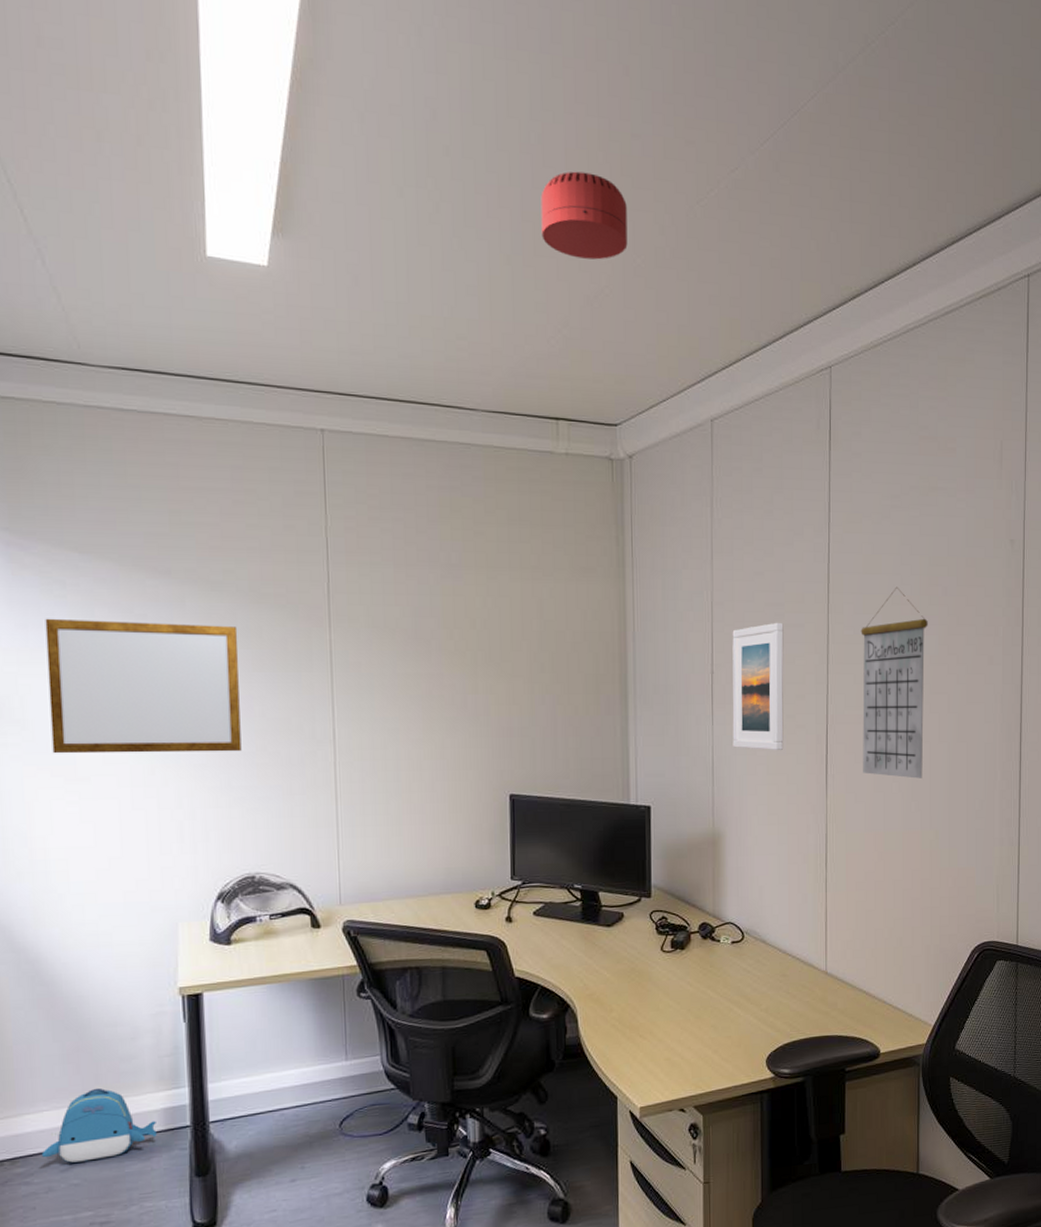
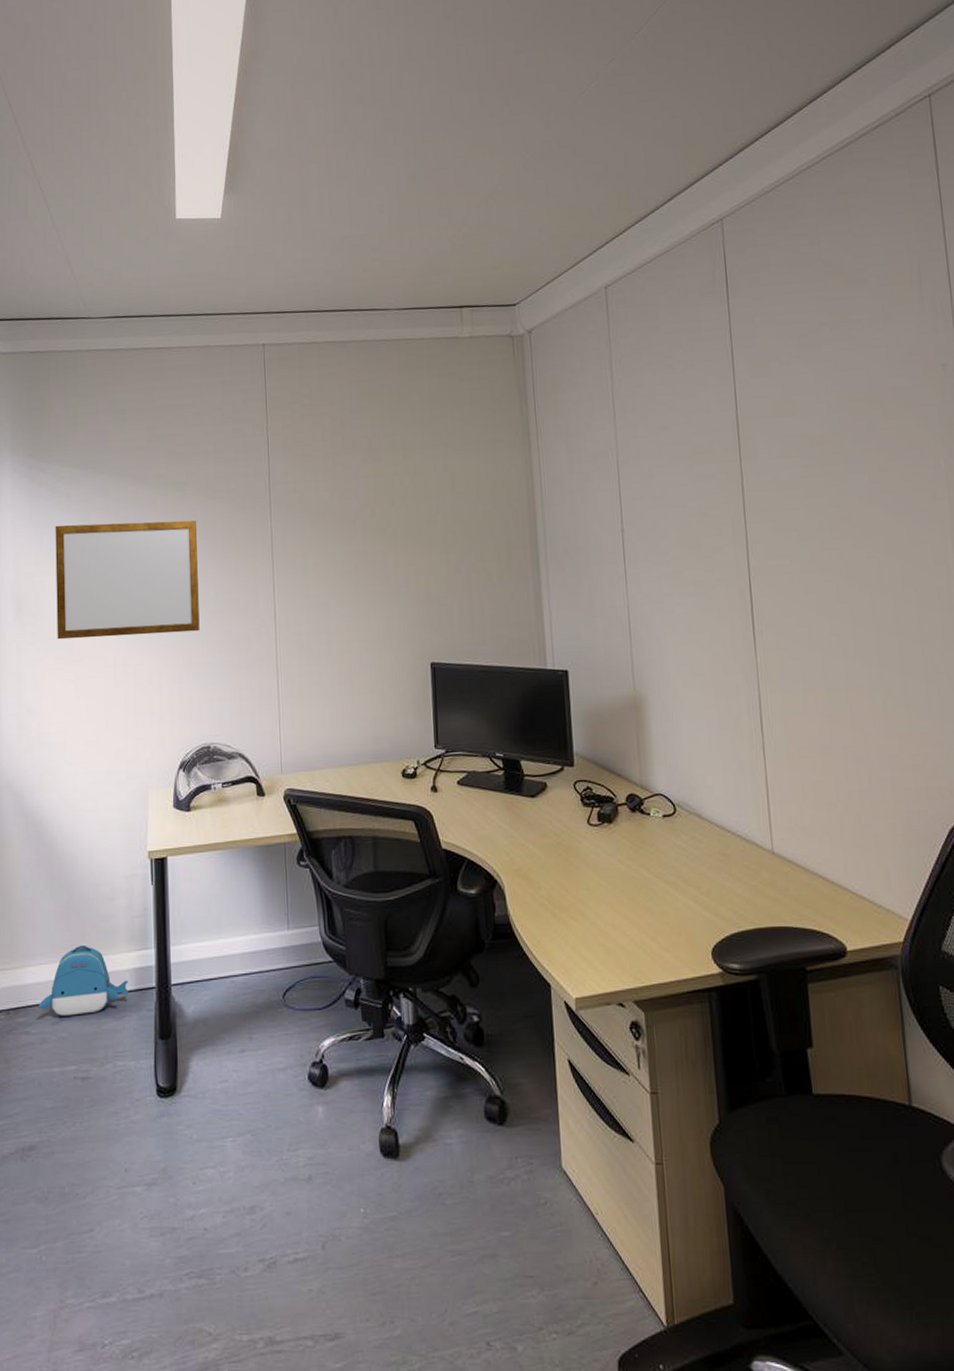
smoke detector: present [540,171,628,260] -> none [439,90,517,165]
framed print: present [732,622,784,750] -> none [640,474,704,608]
calendar: present [861,586,928,779] -> none [778,426,866,631]

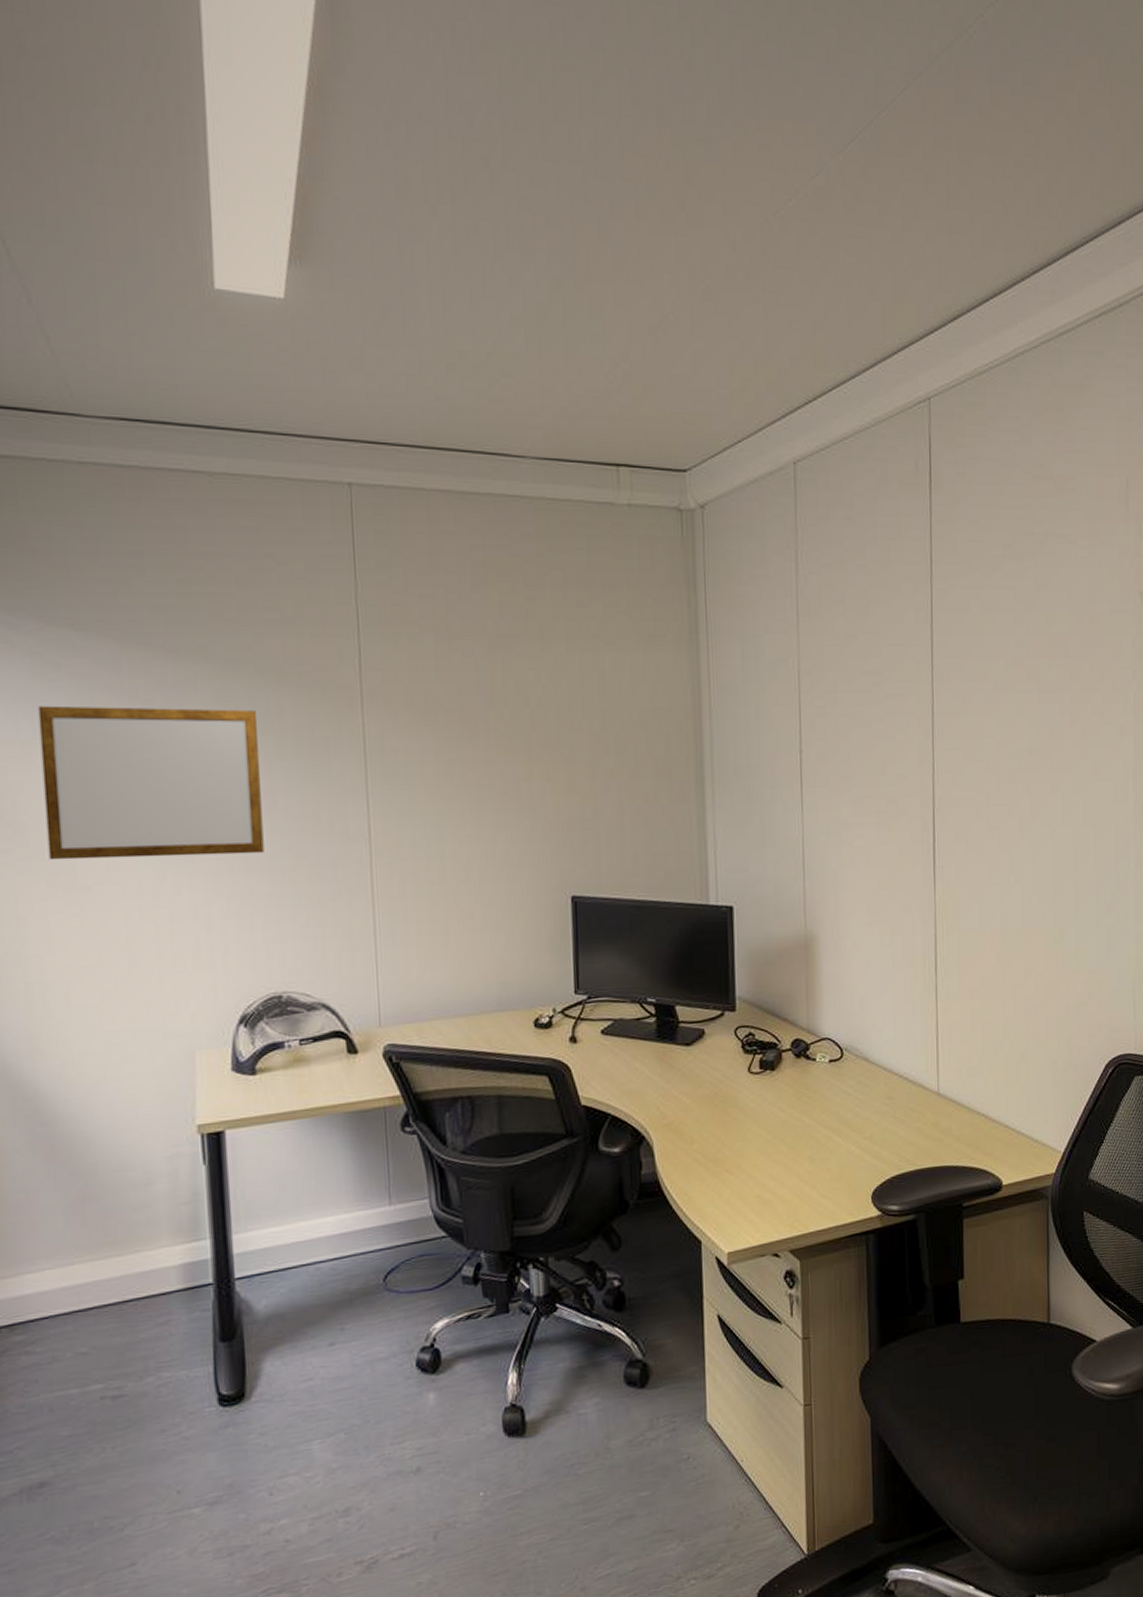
backpack: present [38,945,129,1016] -> none [43,1242,175,1329]

